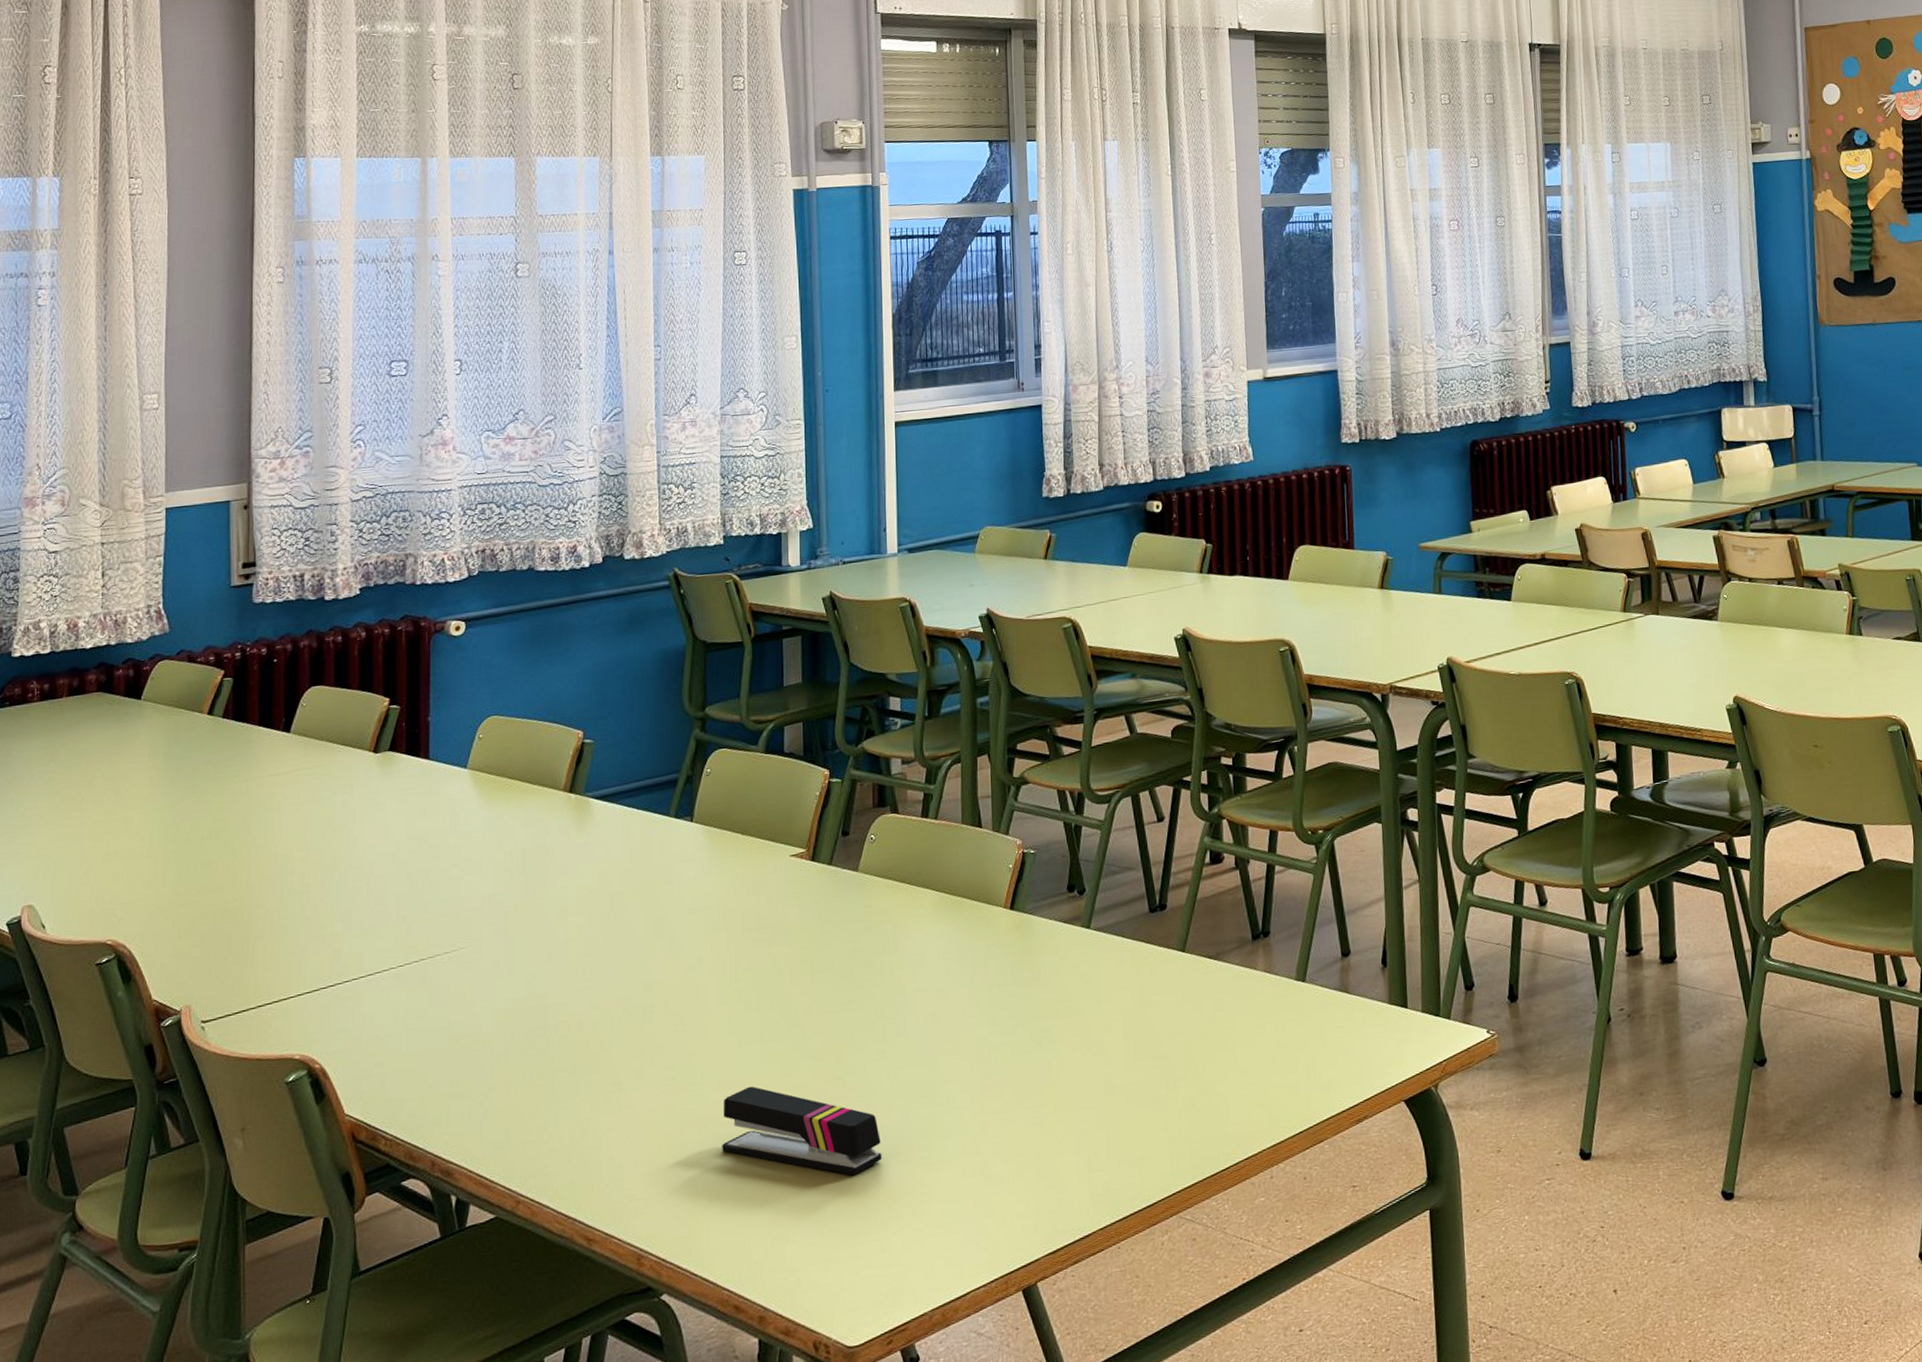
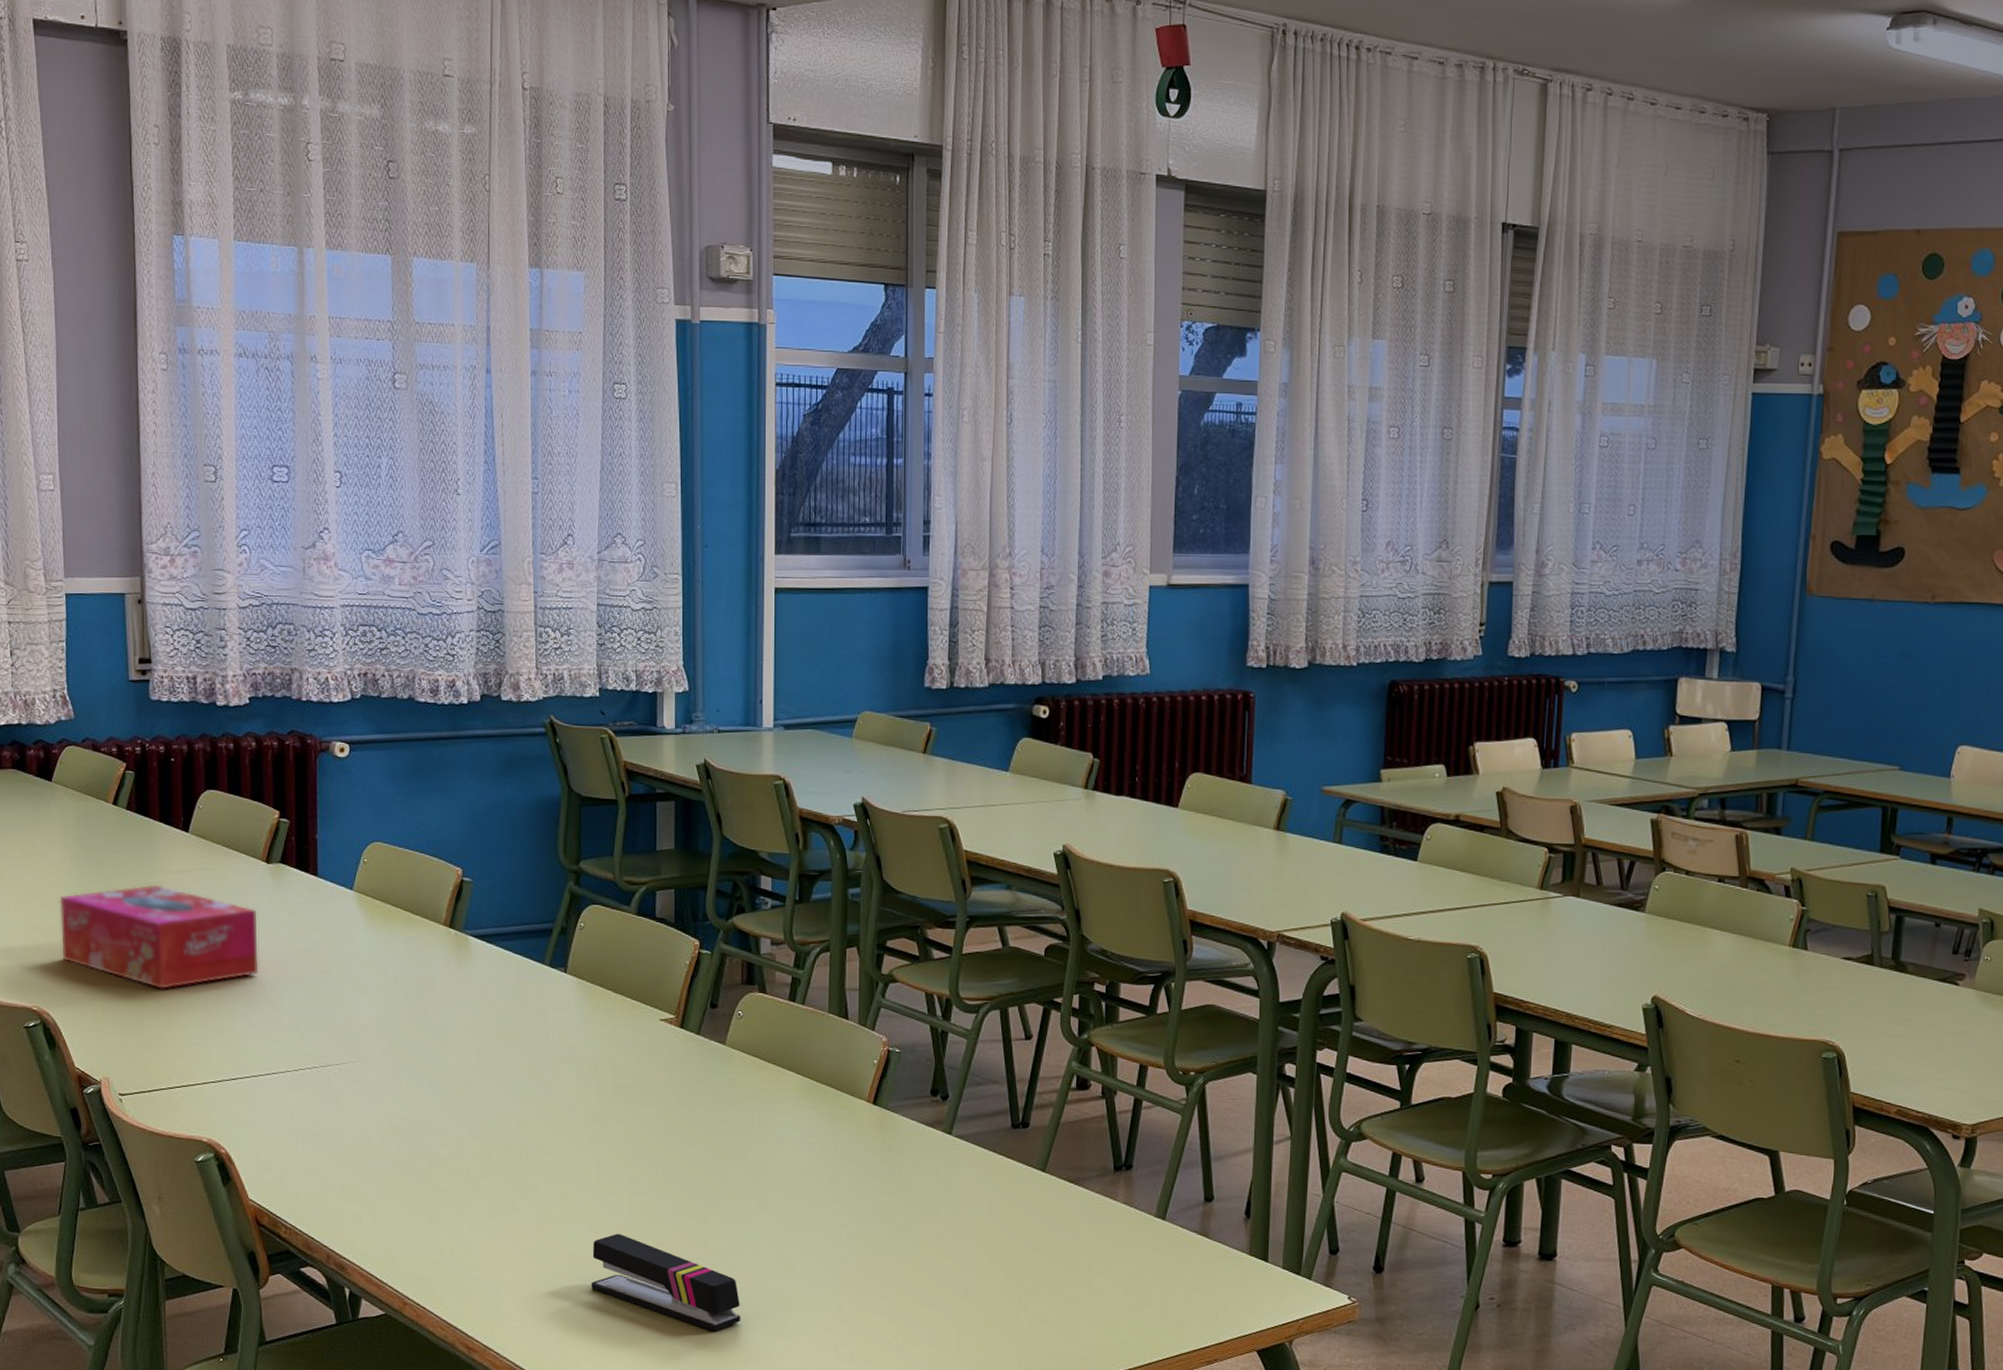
tissue box: none [143,791,363,901] -> present [59,884,259,989]

